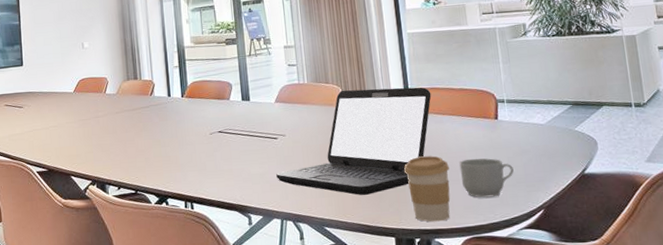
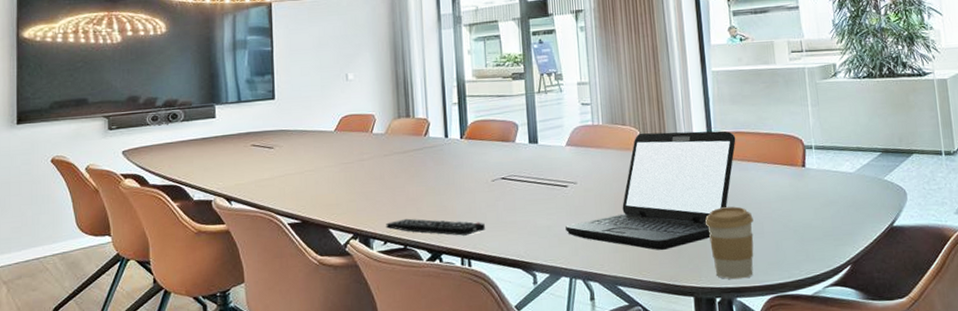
remote control: none [119,167,205,182] -> present [386,218,485,236]
mug: present [459,158,514,198] -> none [764,209,821,253]

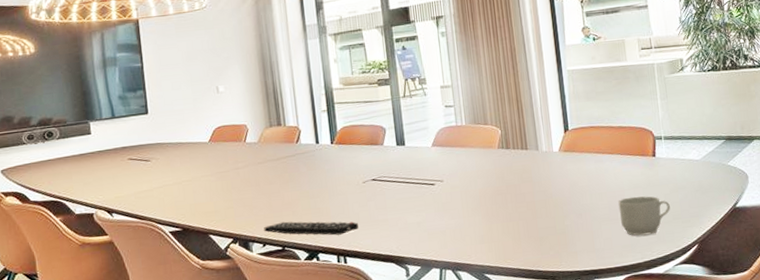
laptop: present [566,130,736,250] -> none [434,126,591,240]
coffee cup: present [705,206,754,280] -> none [564,195,610,263]
mug: none [764,209,821,253] -> present [618,196,670,236]

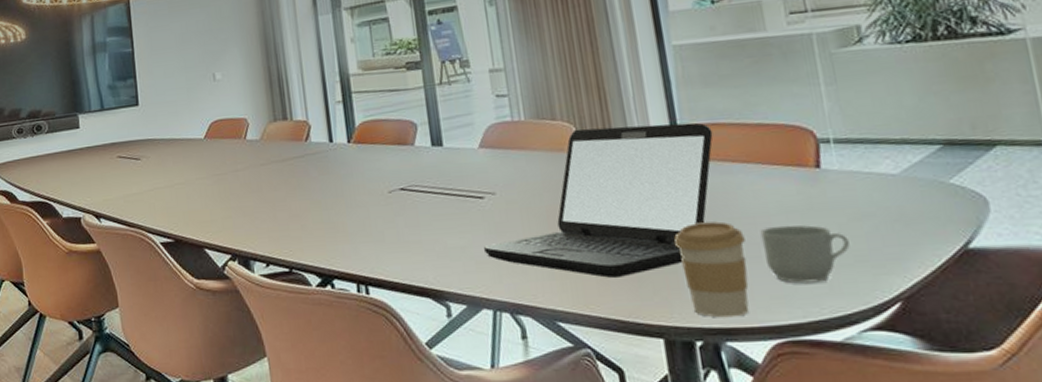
remote control: present [264,221,359,236] -> none [267,237,384,258]
laptop: none [434,126,591,240] -> present [484,122,713,278]
coffee cup: none [564,195,610,263] -> present [674,221,750,318]

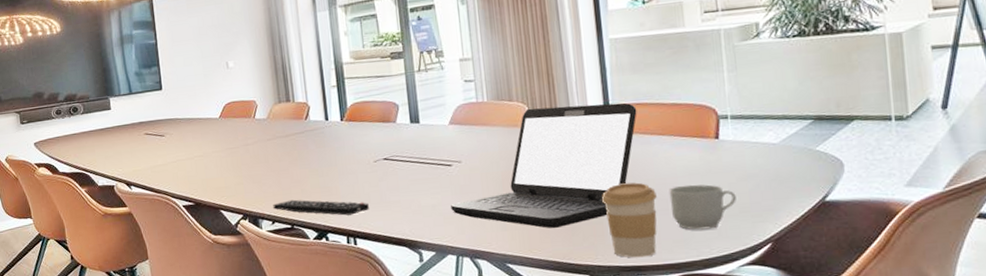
remote control: none [267,237,384,258] -> present [273,199,369,216]

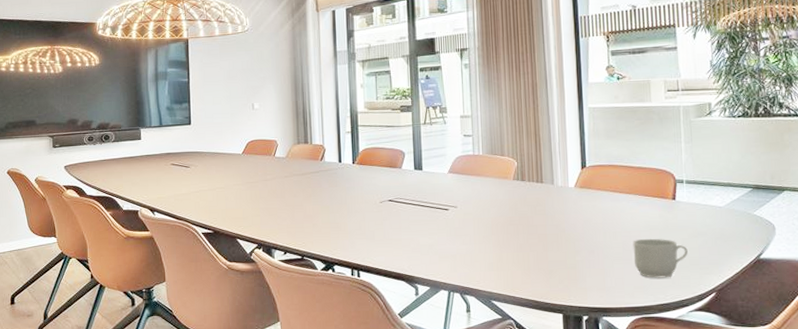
remote control: present [273,199,369,216] -> none [286,233,373,250]
laptop: present [451,102,637,228] -> none [446,163,609,270]
coffee cup: present [602,182,657,258] -> none [576,234,622,301]

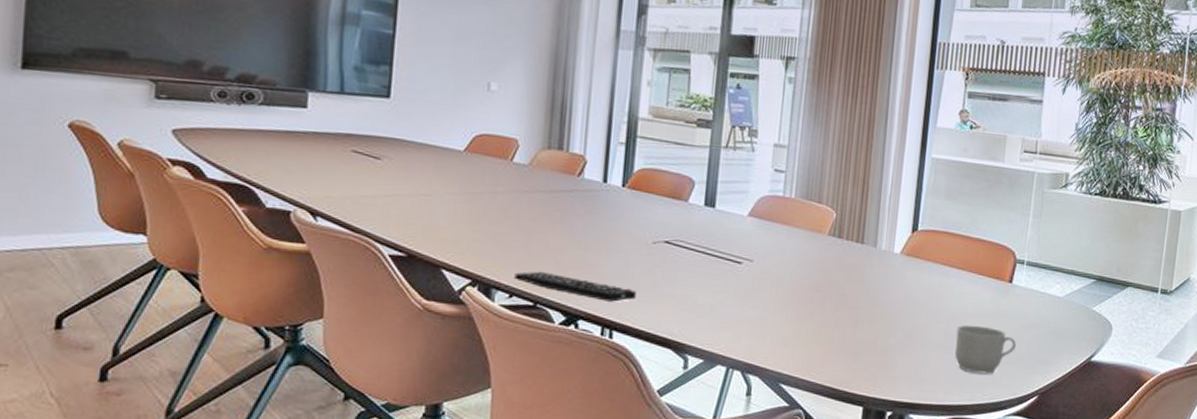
remote control: none [286,233,373,250] -> present [514,271,636,302]

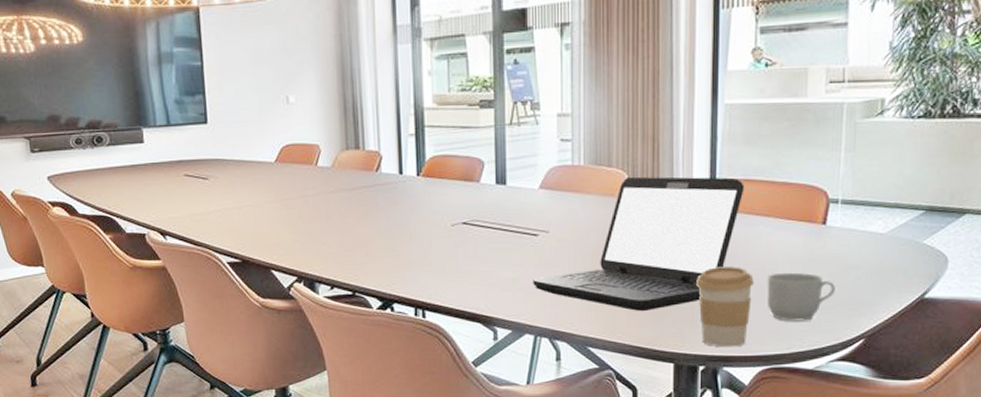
remote control: present [514,271,636,302] -> none [333,263,442,285]
laptop: none [731,215,943,351] -> present [533,176,745,311]
coffee cup: none [891,313,945,395] -> present [697,266,754,348]

